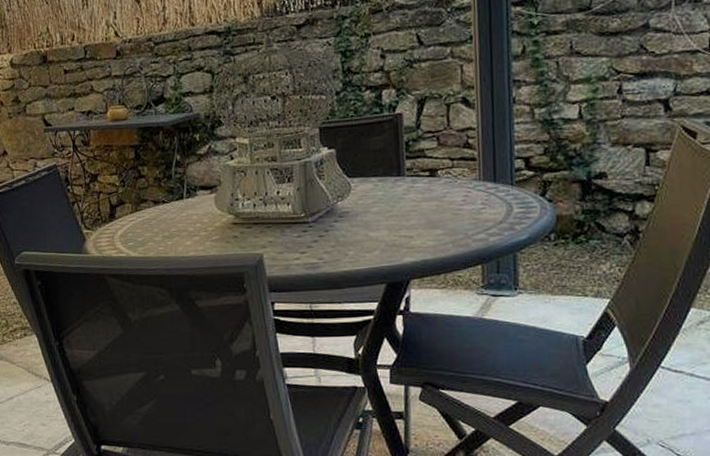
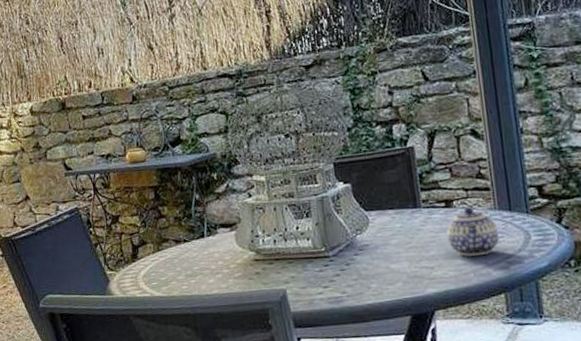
teapot: none [429,177,482,227] -> present [446,207,500,256]

